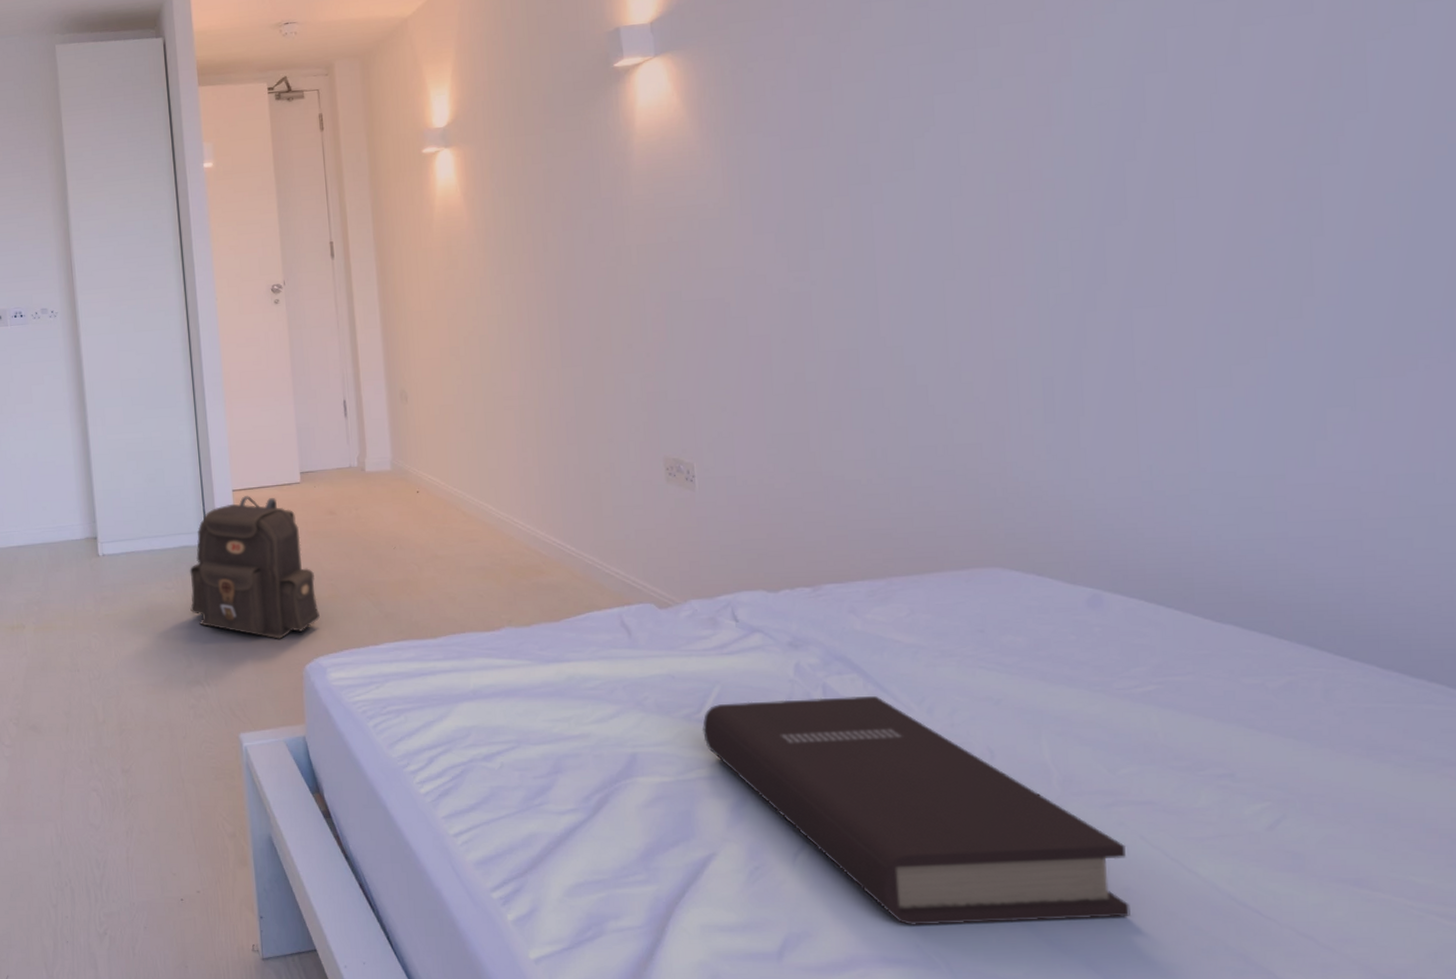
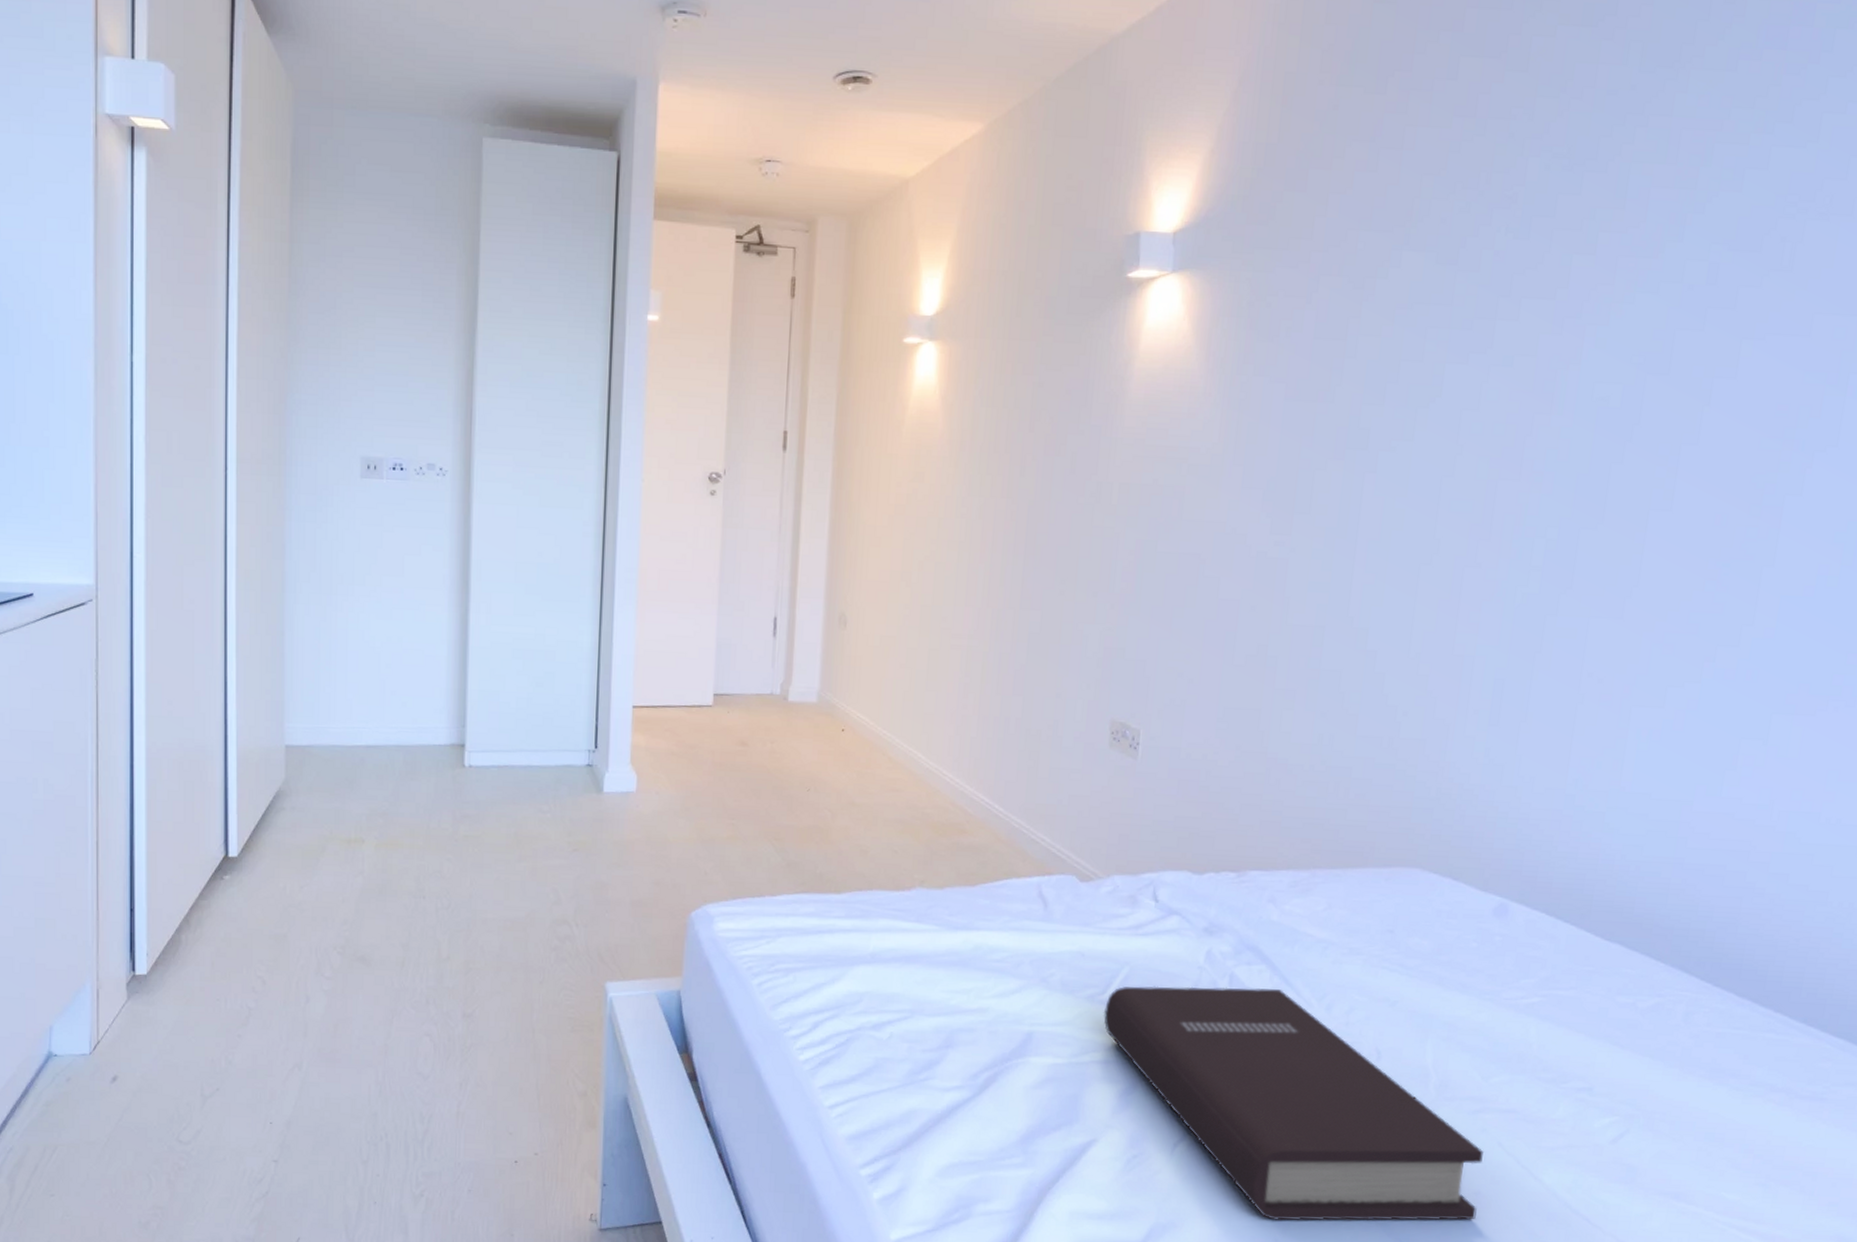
backpack: present [189,496,321,639] -> none [566,714,716,880]

